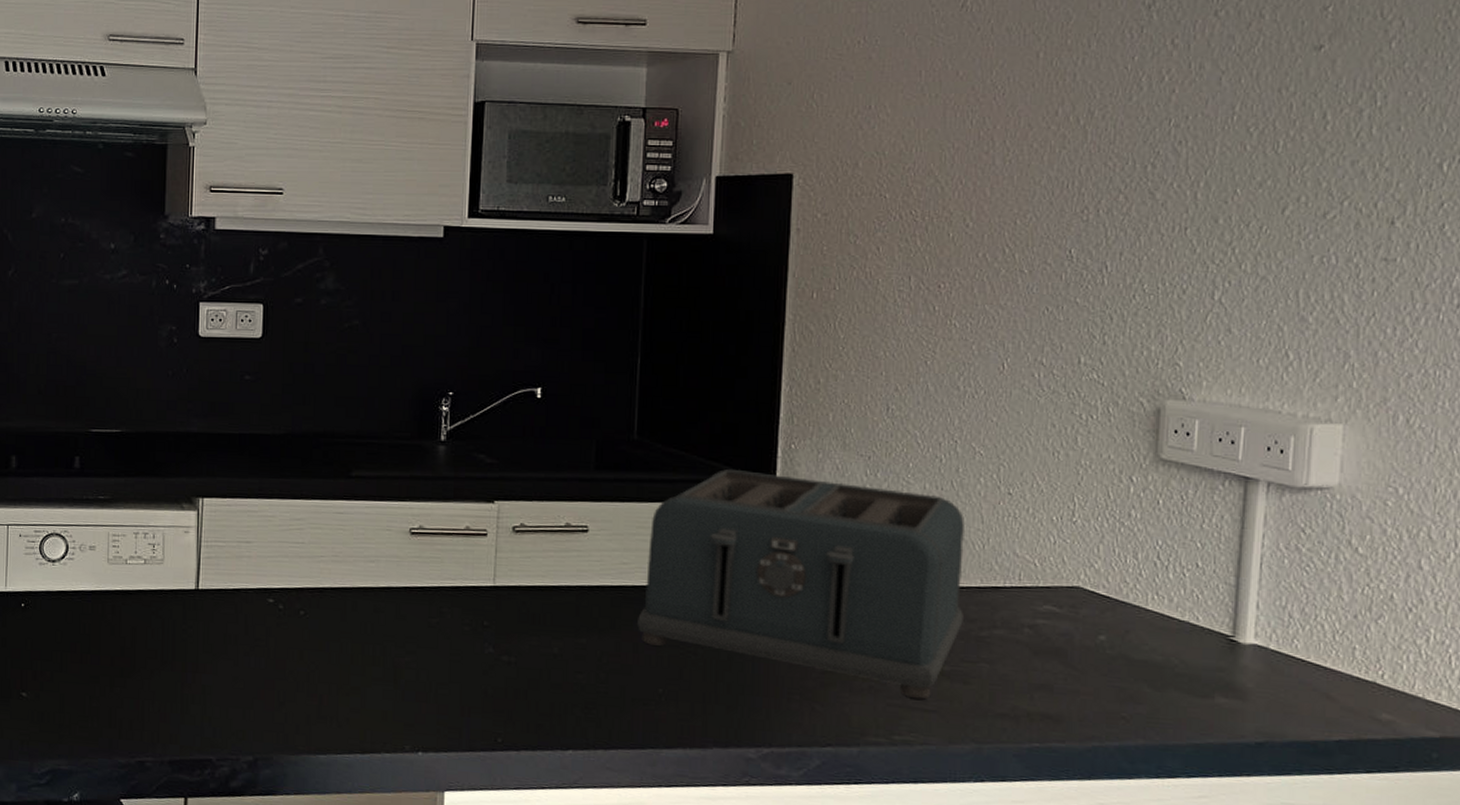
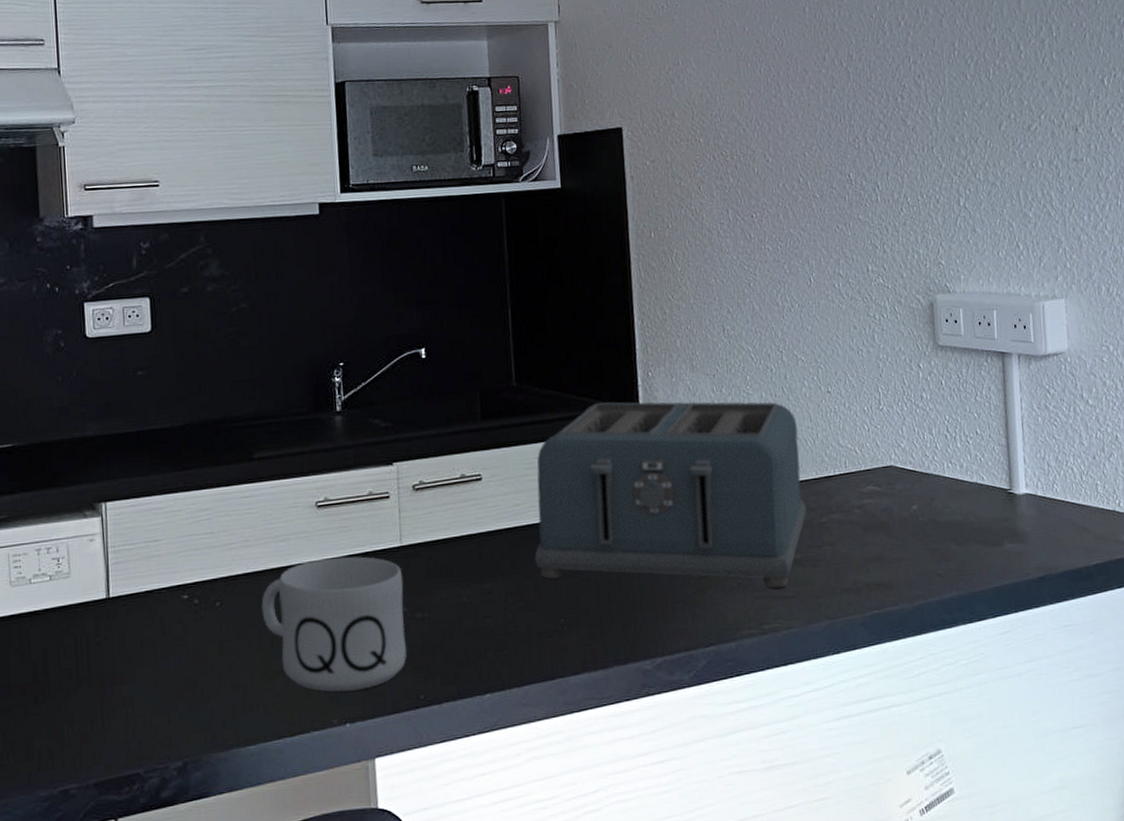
mug: none [344,586,493,722] -> present [261,556,407,692]

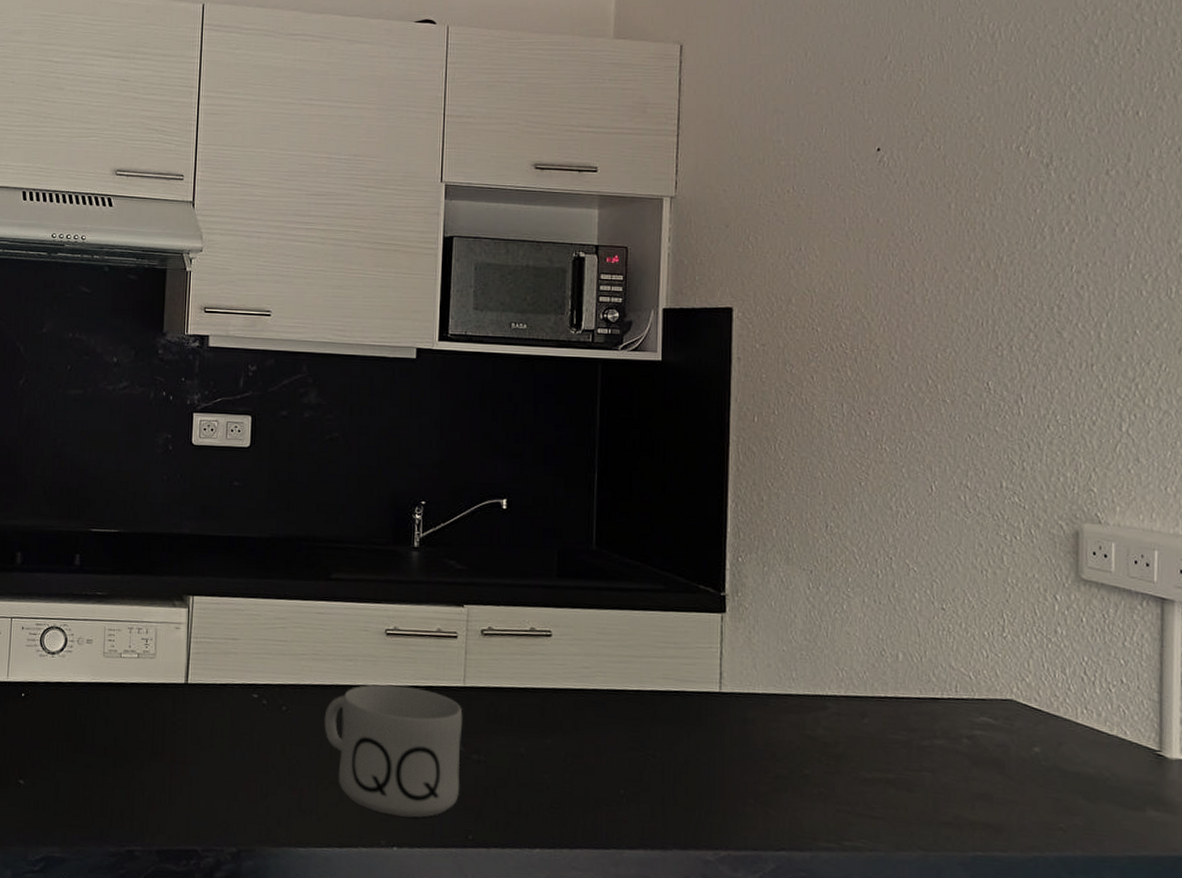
toaster: present [535,401,806,589] -> none [599,580,905,806]

